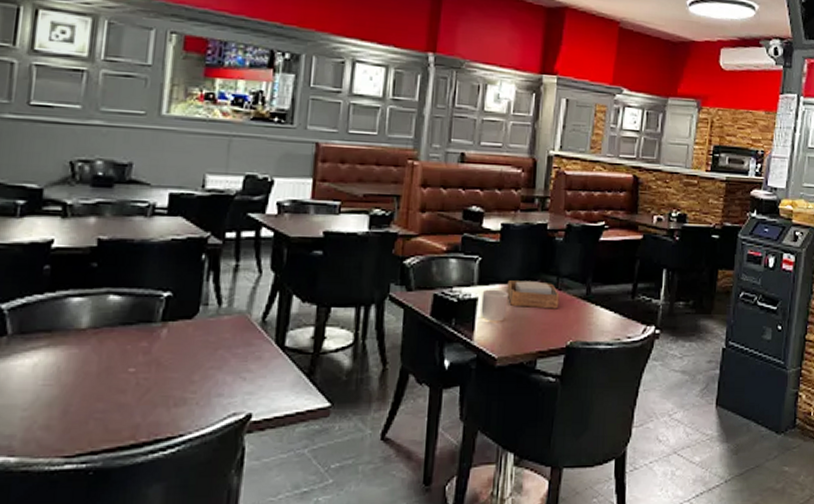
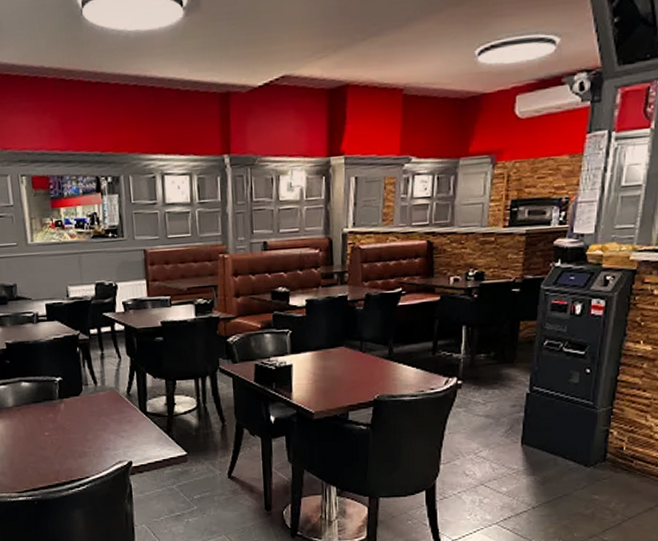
mug: present [480,289,510,322] -> none [295,356,319,384]
napkin holder: present [507,280,560,309] -> none [316,346,365,370]

